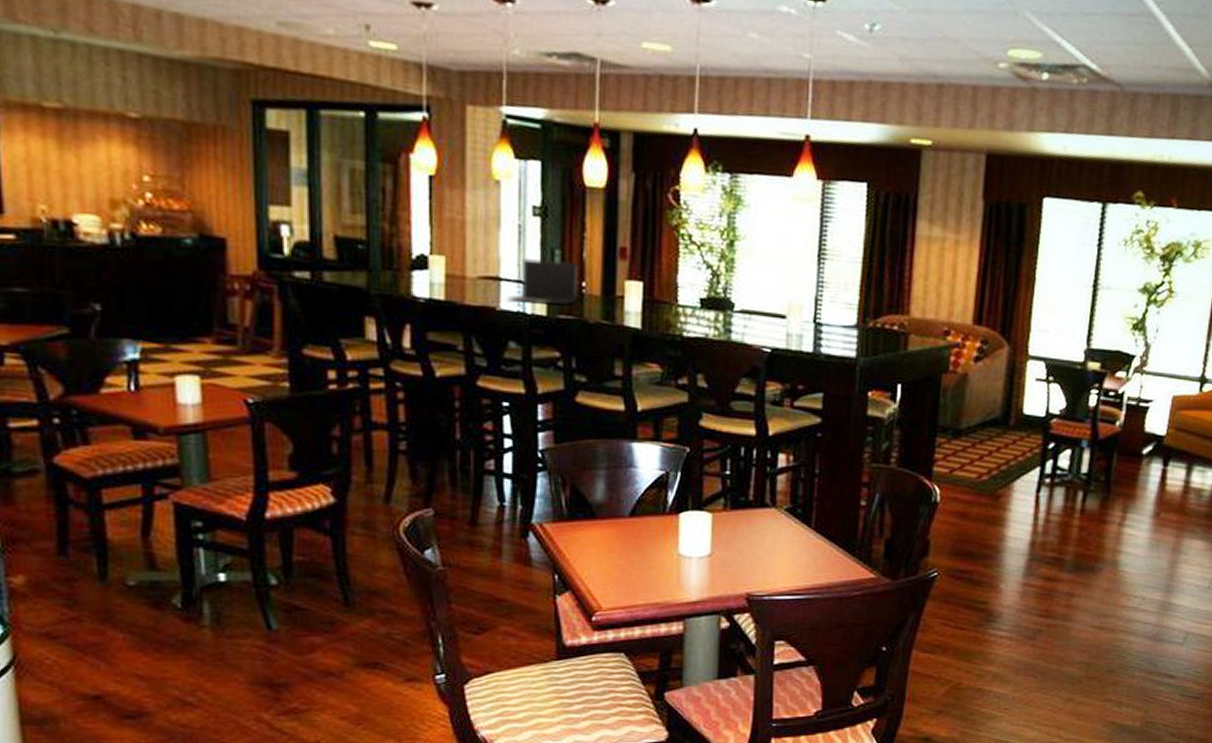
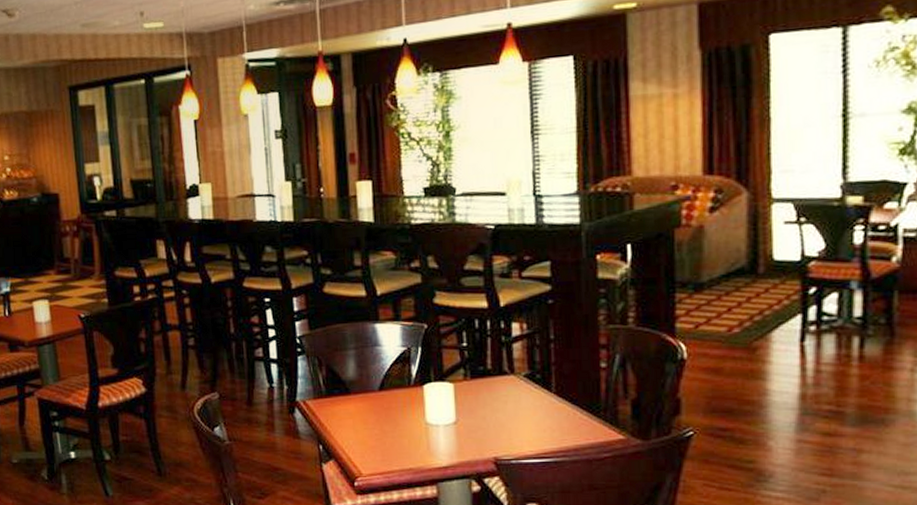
laptop computer: present [508,259,578,306] -> none [262,173,317,213]

